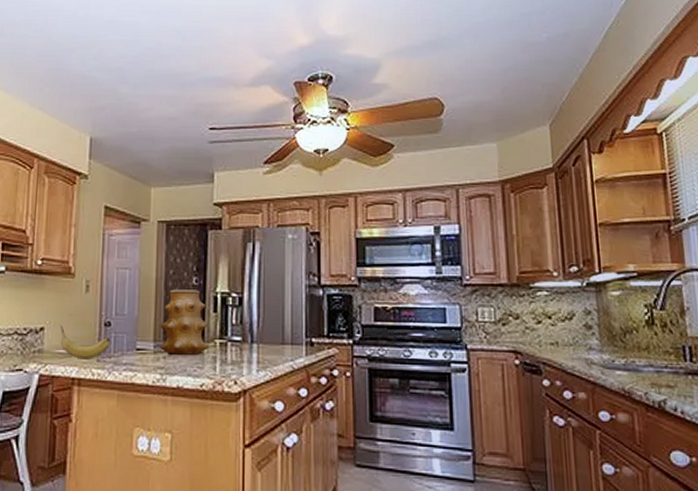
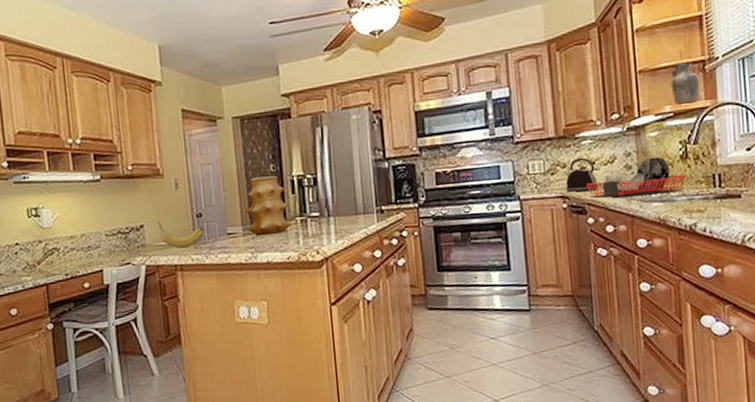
kettle: none [518,310,554,349] -> present [565,157,598,193]
dish rack: none [541,319,654,362] -> present [586,157,687,199]
ceramic jug: none [634,219,667,266] -> present [671,62,701,105]

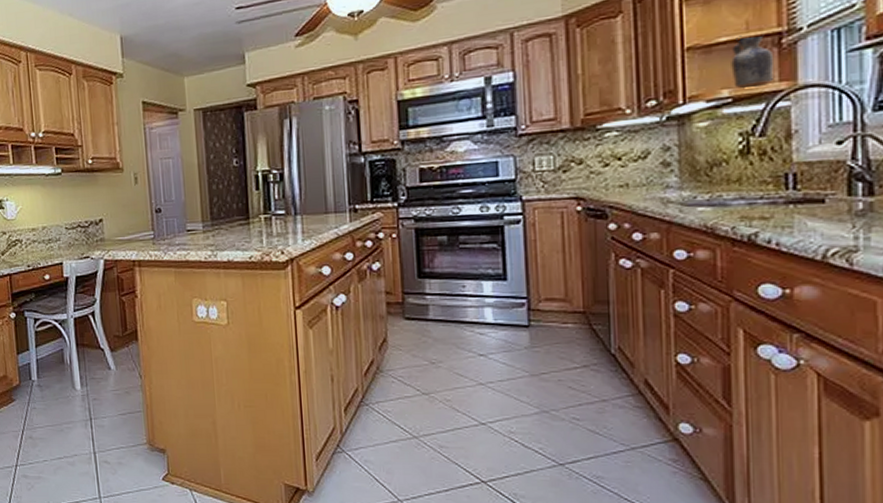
fruit: present [157,221,204,249] -> none [116,215,163,244]
vase: present [245,175,291,236] -> none [206,170,254,234]
kettle: present [565,157,598,193] -> none [581,152,624,194]
dish rack: present [586,157,687,199] -> none [608,151,747,201]

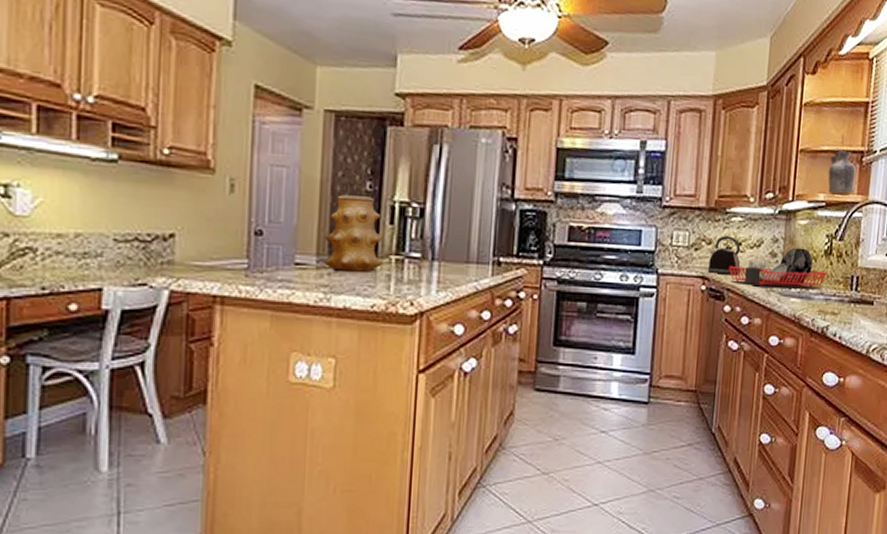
vase: none [206,170,254,234] -> present [323,195,384,274]
kettle: none [581,152,624,194] -> present [707,235,741,276]
dish rack: none [608,151,747,201] -> present [728,247,828,290]

